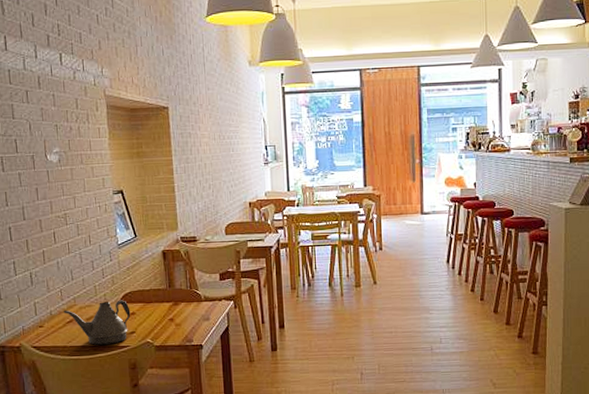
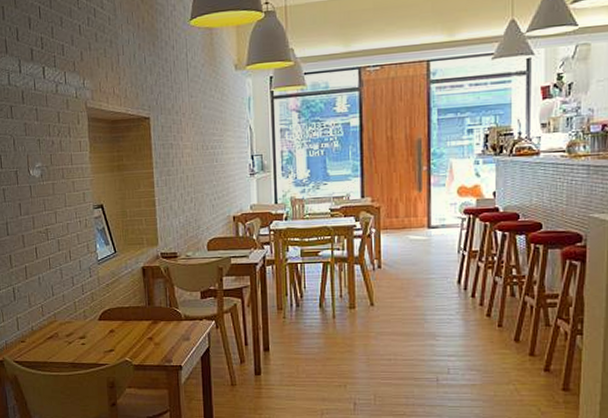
teapot: present [63,300,131,345] -> none [44,317,110,362]

